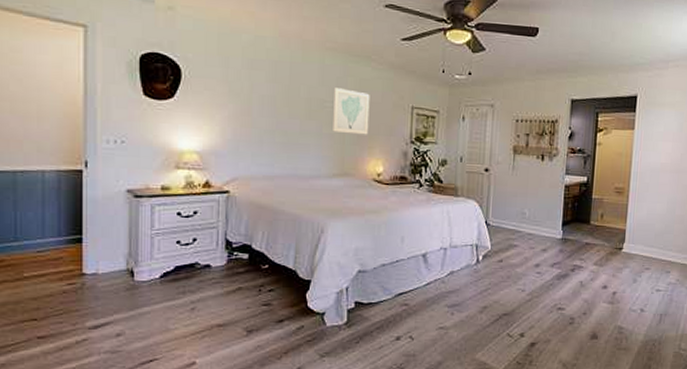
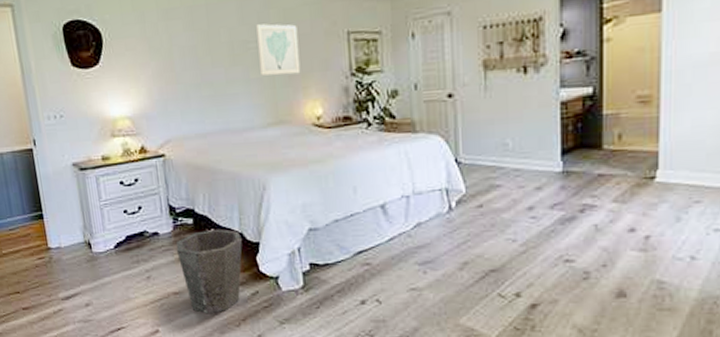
waste bin: none [227,265,294,347] -> present [176,228,242,314]

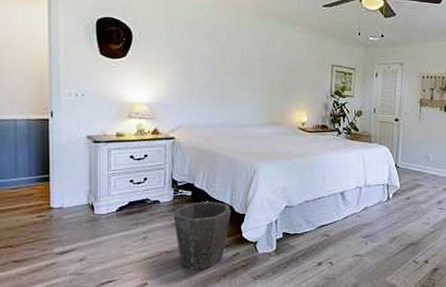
wall art: present [256,23,301,76] -> none [263,48,296,89]

